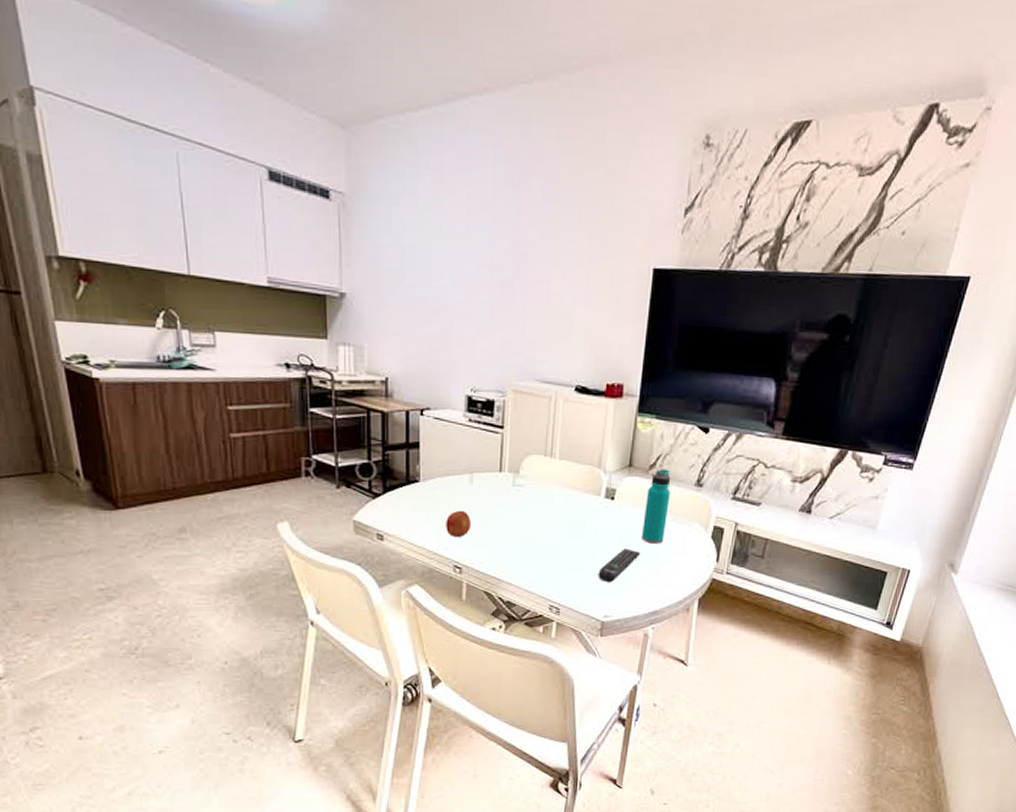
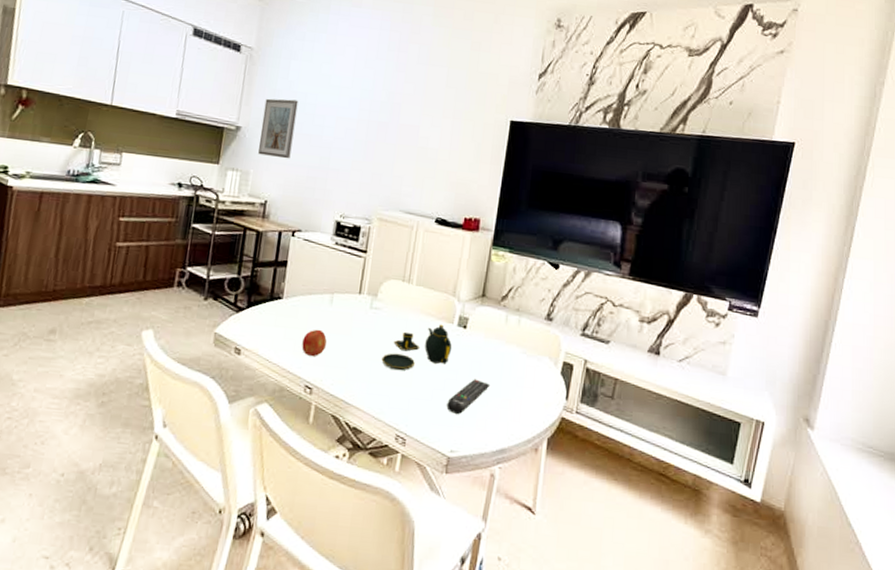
picture frame: none [369,256,408,329] -> present [258,98,299,159]
teapot: none [529,497,601,546] -> present [381,324,452,371]
water bottle: present [641,469,671,544] -> none [491,301,522,377]

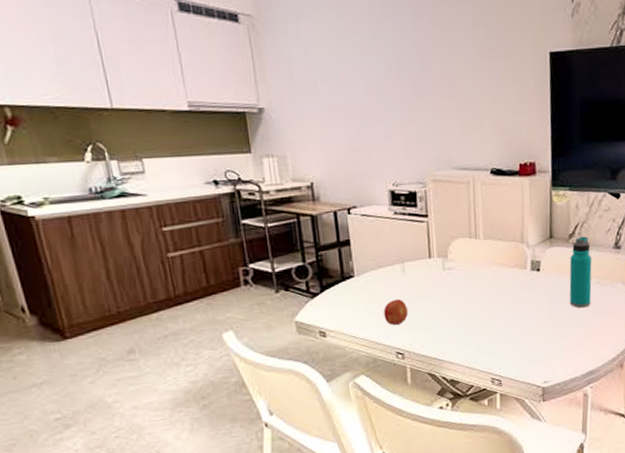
picture frame: present [258,98,299,159] -> none [282,68,326,135]
teapot: present [381,324,452,371] -> none [464,271,530,322]
remote control: present [446,379,491,415] -> none [533,315,571,350]
water bottle: none [491,301,522,377] -> present [569,236,592,308]

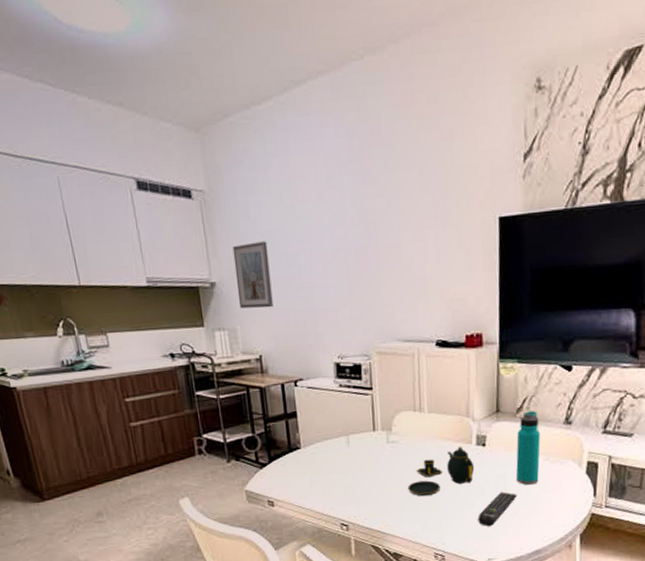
picture frame: none [282,68,326,135] -> present [232,241,274,309]
fruit: present [383,298,408,325] -> none [329,471,352,497]
teapot: none [464,271,530,322] -> present [408,446,475,497]
remote control: none [533,315,571,350] -> present [478,492,518,527]

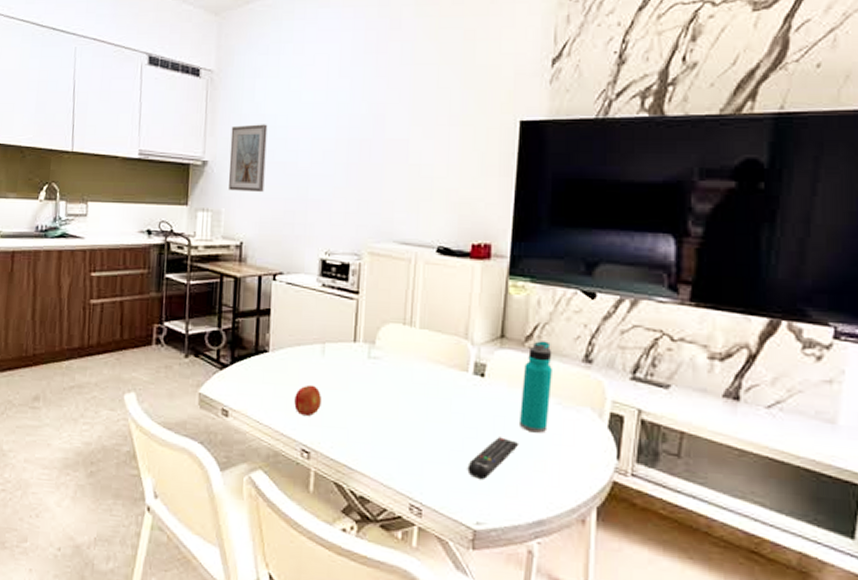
fruit: none [329,471,352,497] -> present [294,384,321,416]
teapot: present [408,446,475,497] -> none [386,372,469,430]

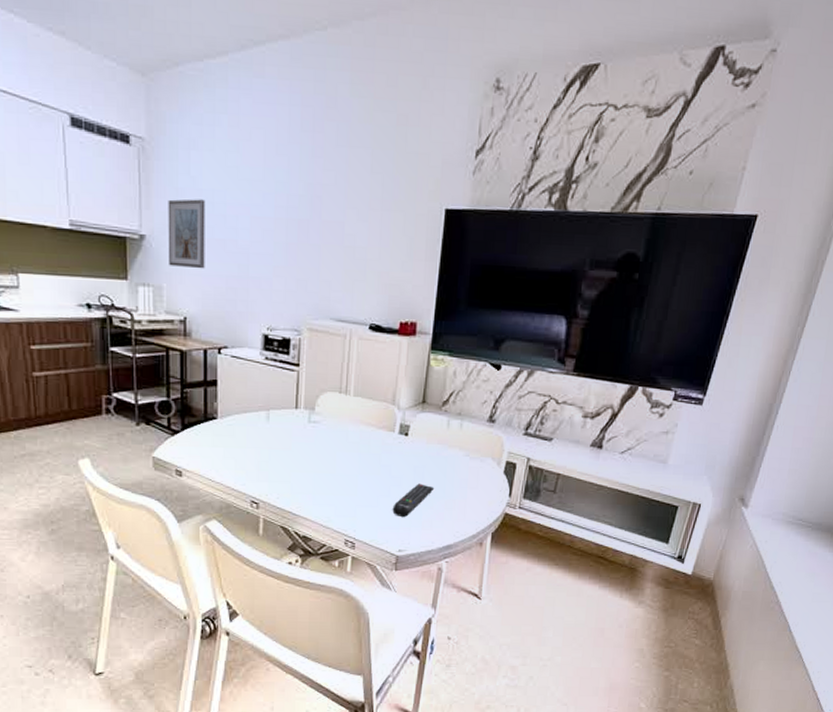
fruit: present [294,384,321,416] -> none [243,446,267,473]
water bottle: present [518,341,552,433] -> none [434,405,464,479]

